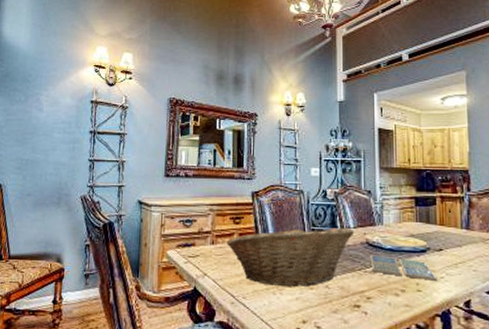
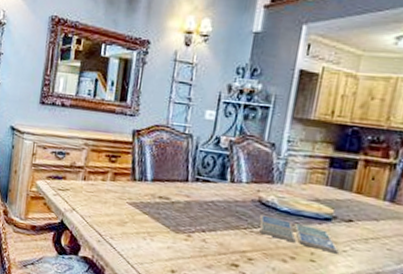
fruit basket: present [227,225,355,287] -> none [99,169,247,238]

